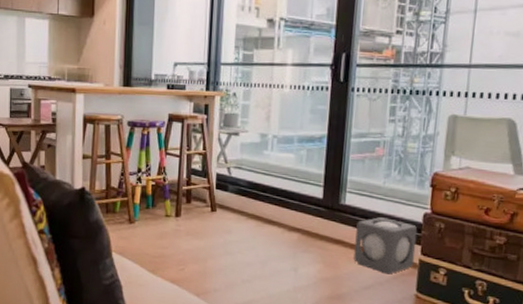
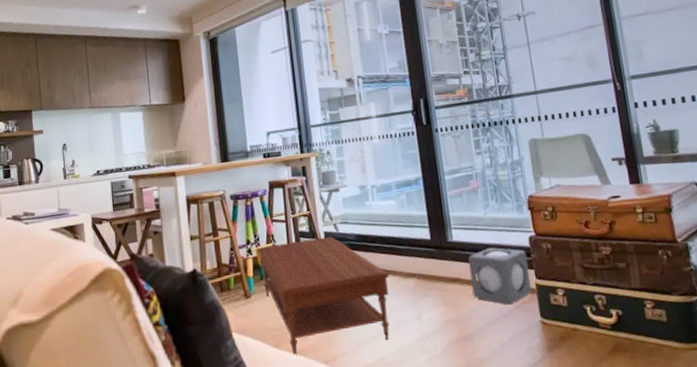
coffee table: none [147,177,273,285] -> present [257,236,389,357]

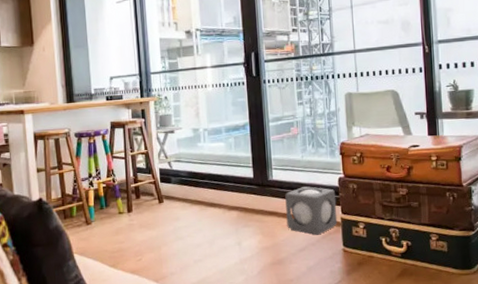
coffee table: present [257,236,389,357] -> none [98,172,215,275]

